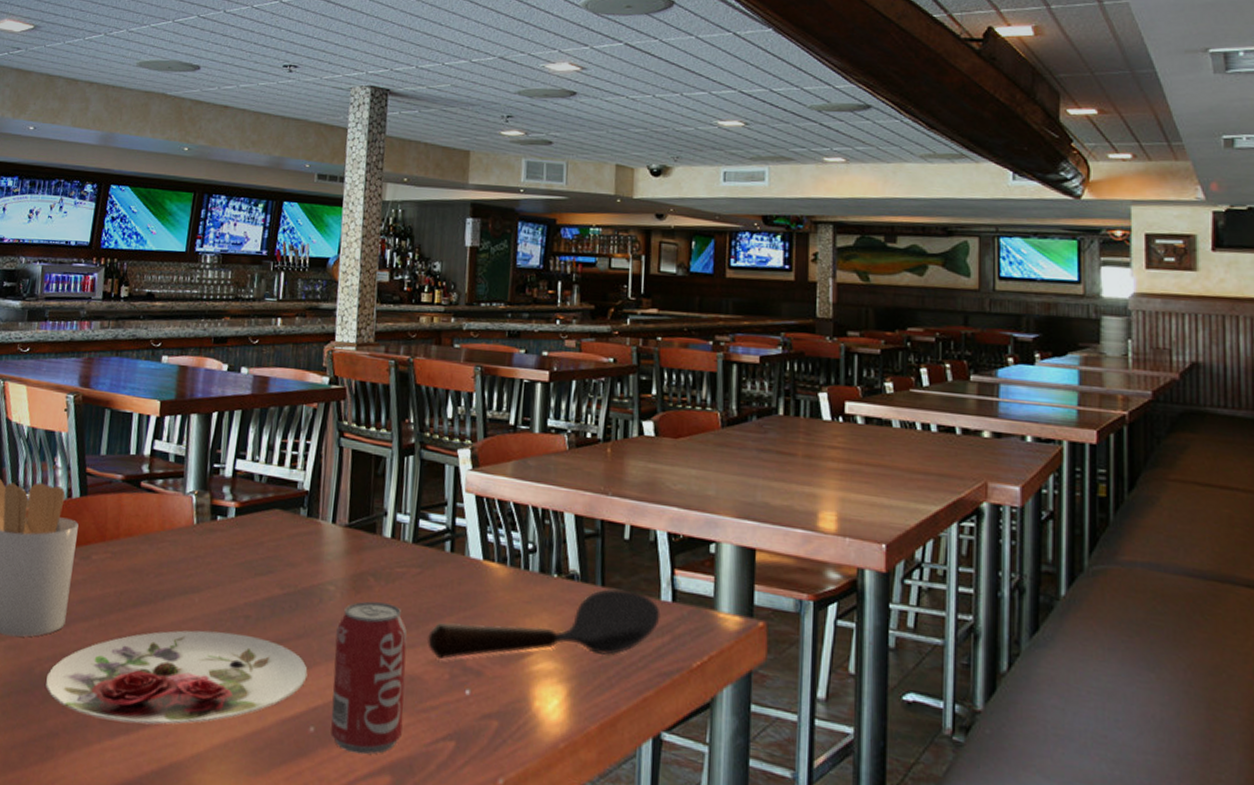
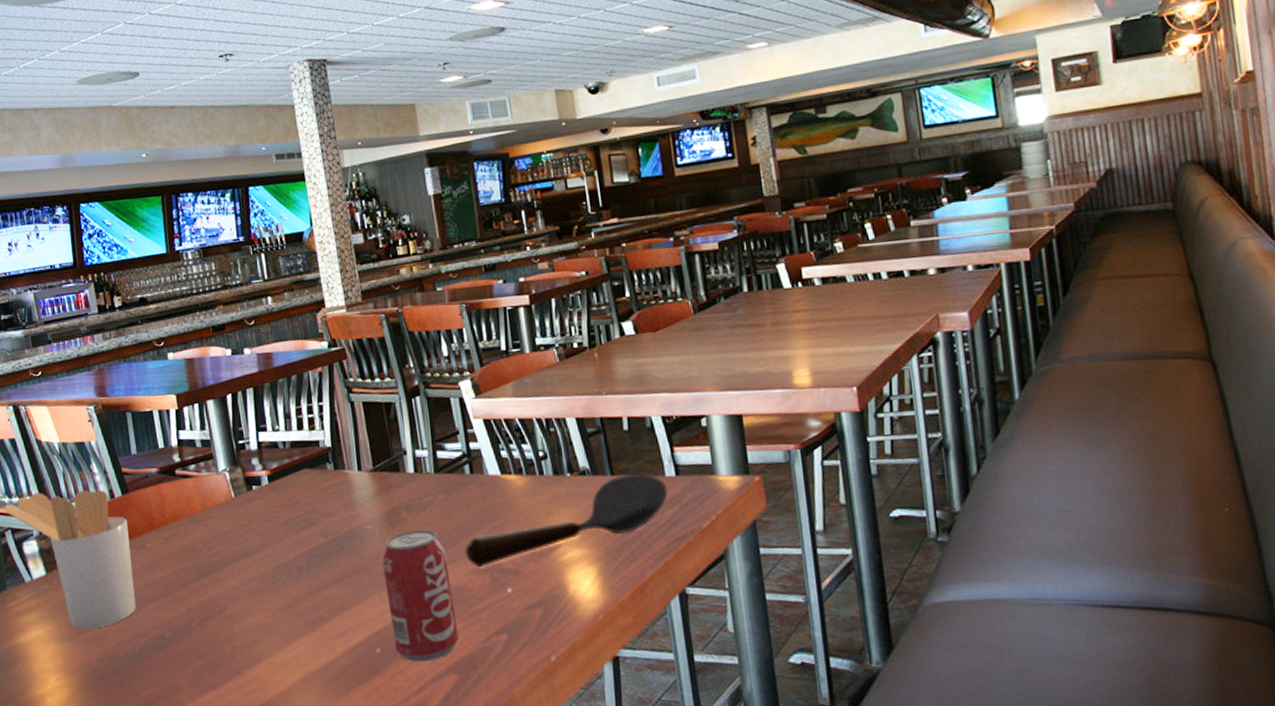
plate: present [46,630,308,725] -> none [131,583,365,682]

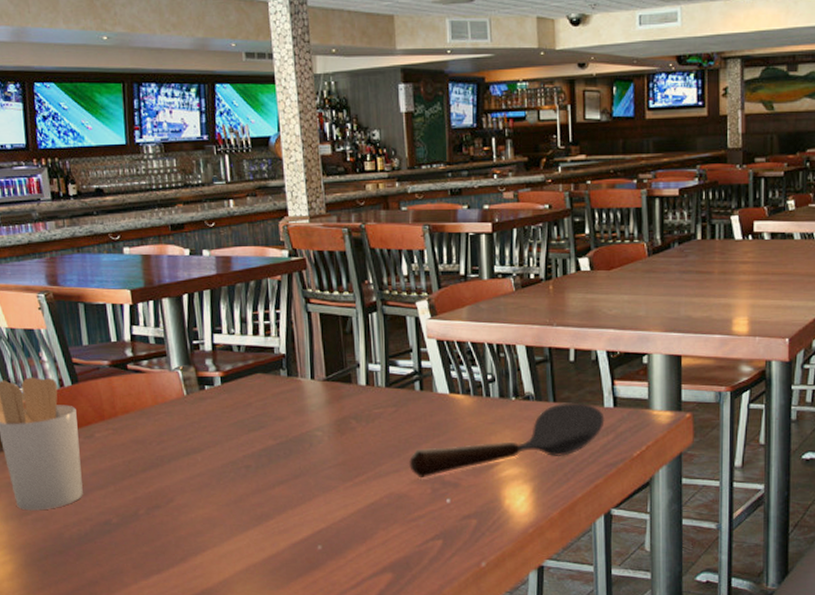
beverage can: present [382,530,459,663] -> none [329,440,397,560]

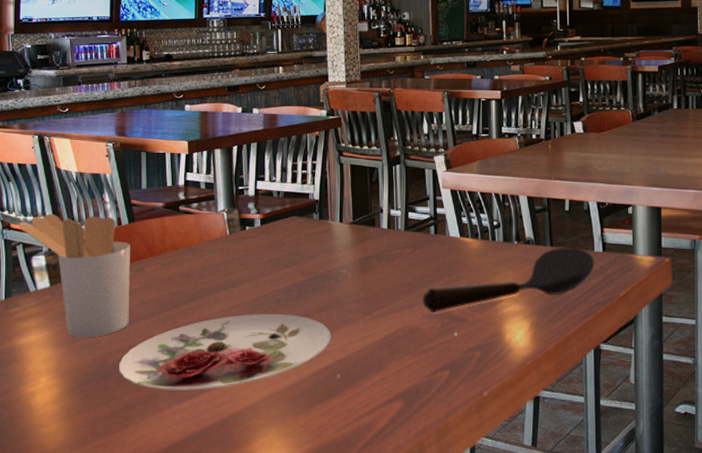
plate: none [77,481,309,565] -> present [119,313,331,390]

